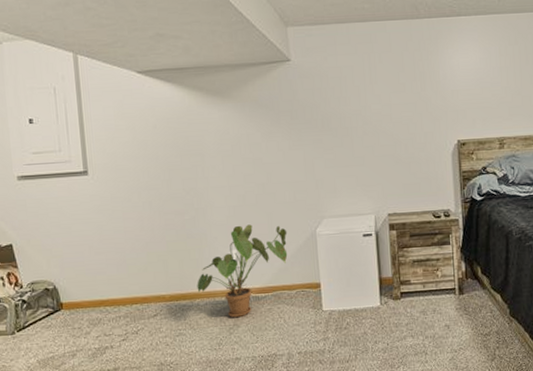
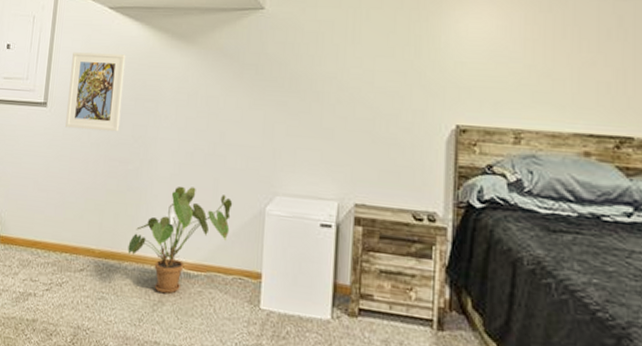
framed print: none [106,115,169,192] -> present [65,52,126,132]

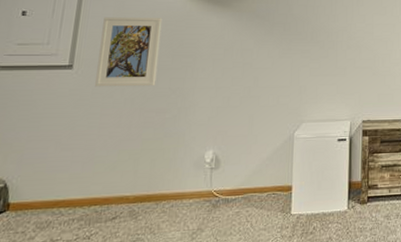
house plant: present [127,186,233,294] -> none [165,125,266,222]

